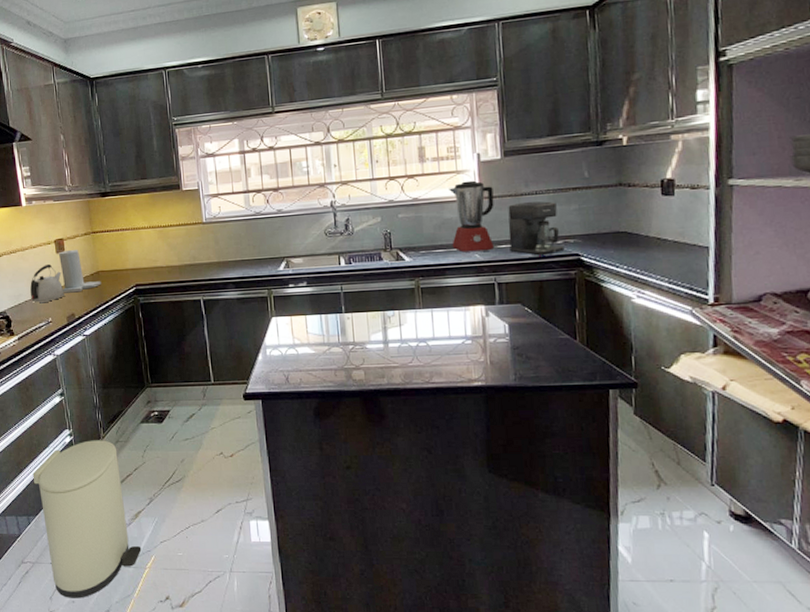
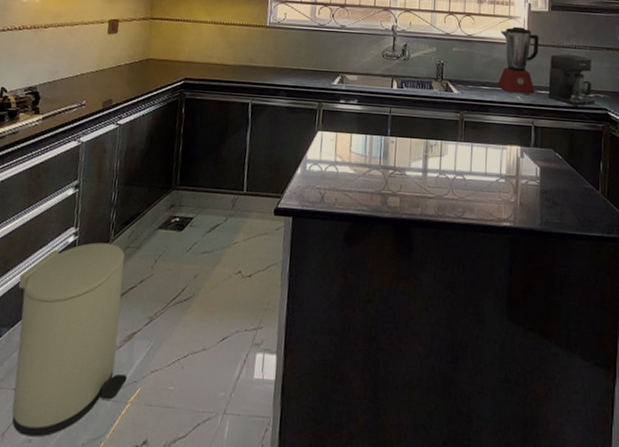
kettle: present [30,264,64,304] -> none [68,44,109,84]
paper towel: present [58,250,101,293] -> none [105,32,149,78]

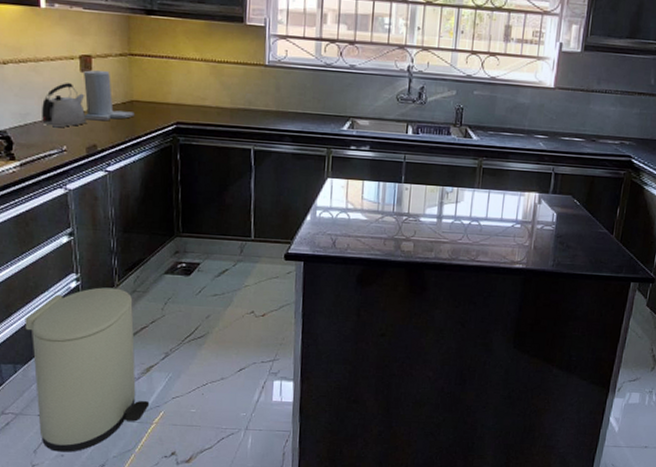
kettle: none [68,44,109,84] -> present [42,83,86,128]
paper towel: none [105,32,149,78] -> present [83,70,135,122]
blender: present [497,26,539,95] -> none [519,68,568,141]
coffee maker: present [548,53,595,106] -> none [572,98,621,153]

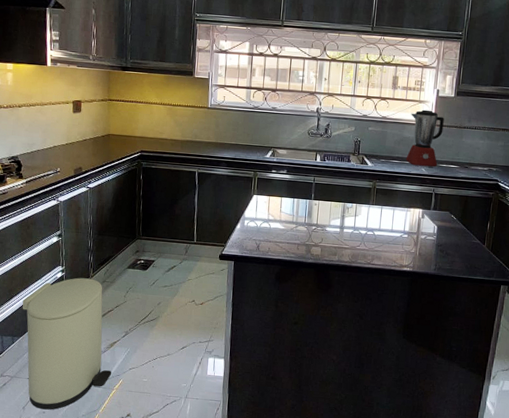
kettle: present [42,83,86,128] -> none [43,121,75,155]
paper towel: present [83,70,135,122] -> none [74,111,111,150]
blender: none [519,68,568,141] -> present [406,109,444,167]

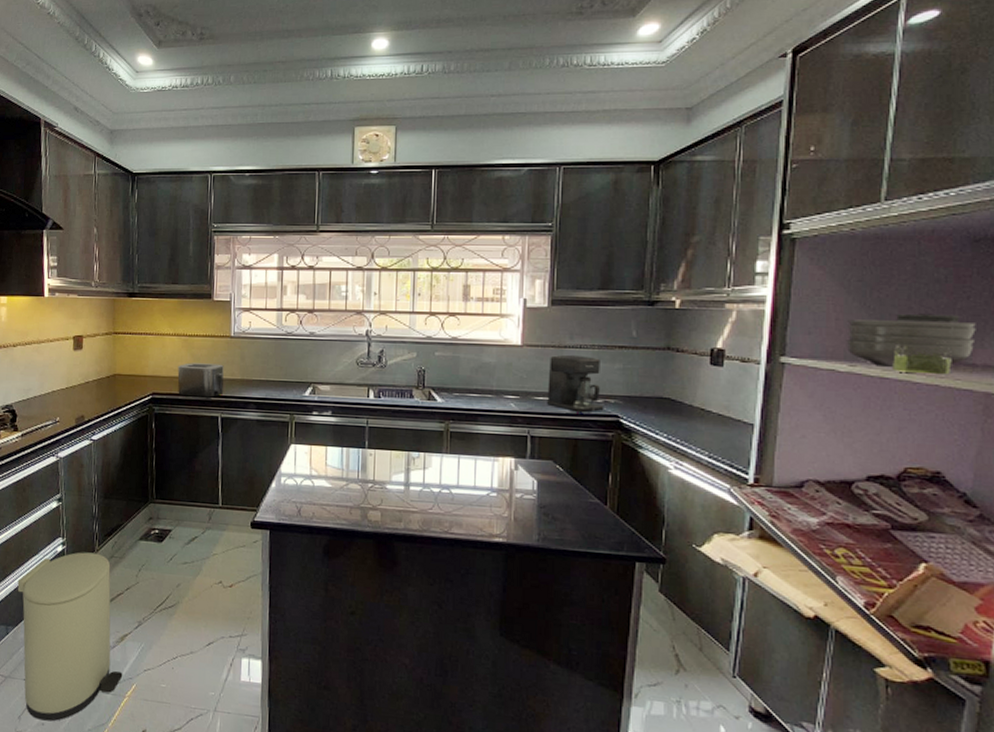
toaster: none [162,127,202,157] -> present [177,362,224,399]
blender: present [406,109,444,167] -> none [487,326,536,402]
coffee maker: none [448,133,489,178] -> present [547,354,604,413]

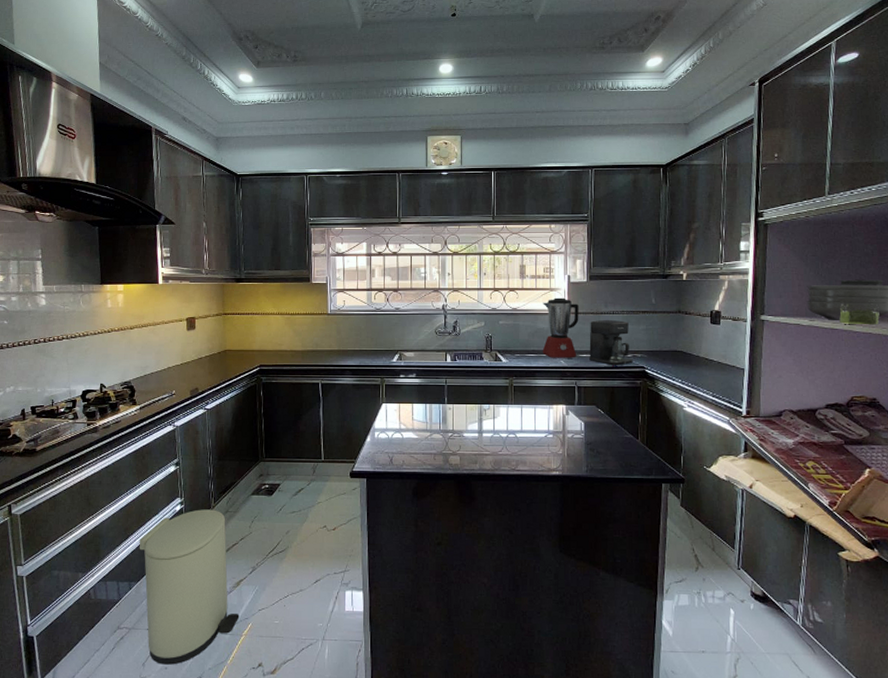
toaster: present [177,362,224,399] -> none [282,337,323,368]
blender: none [487,326,536,402] -> present [542,298,579,359]

